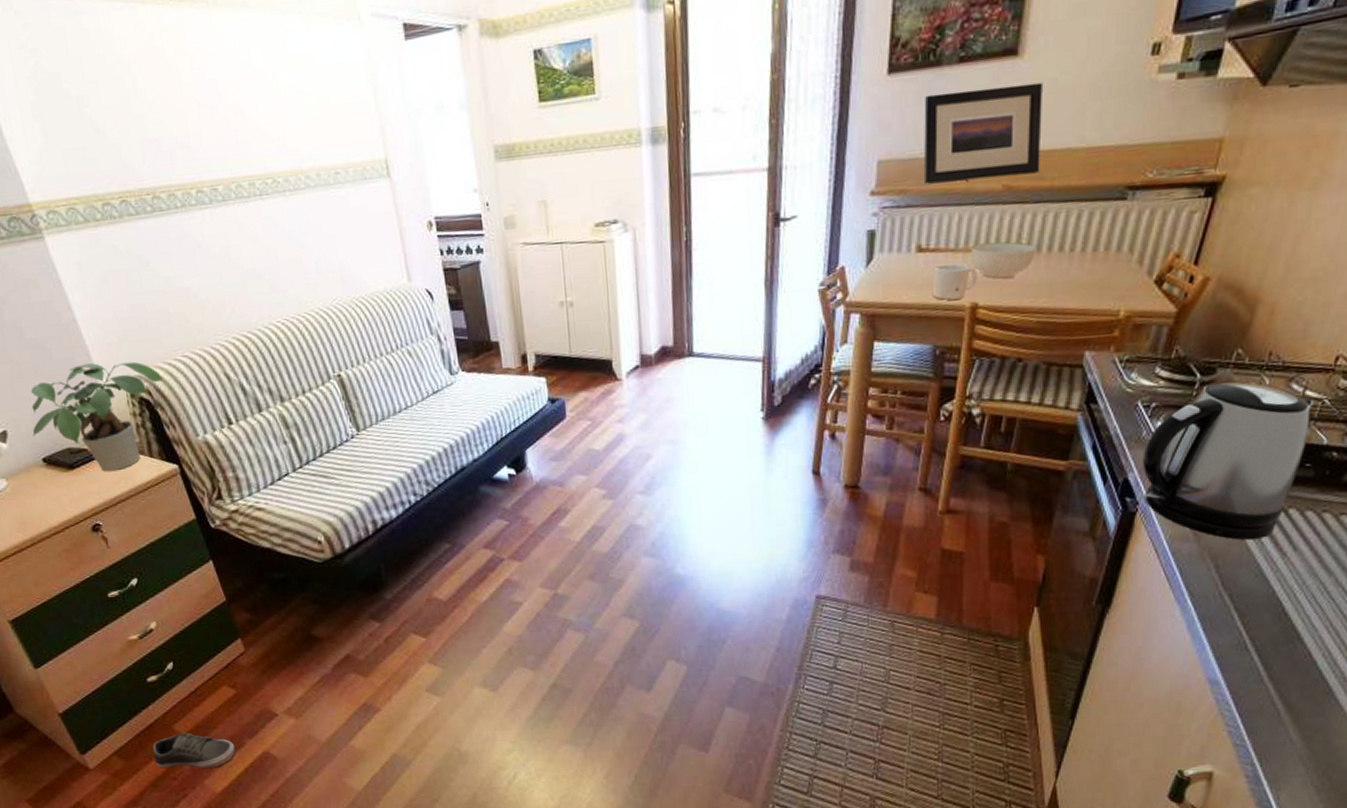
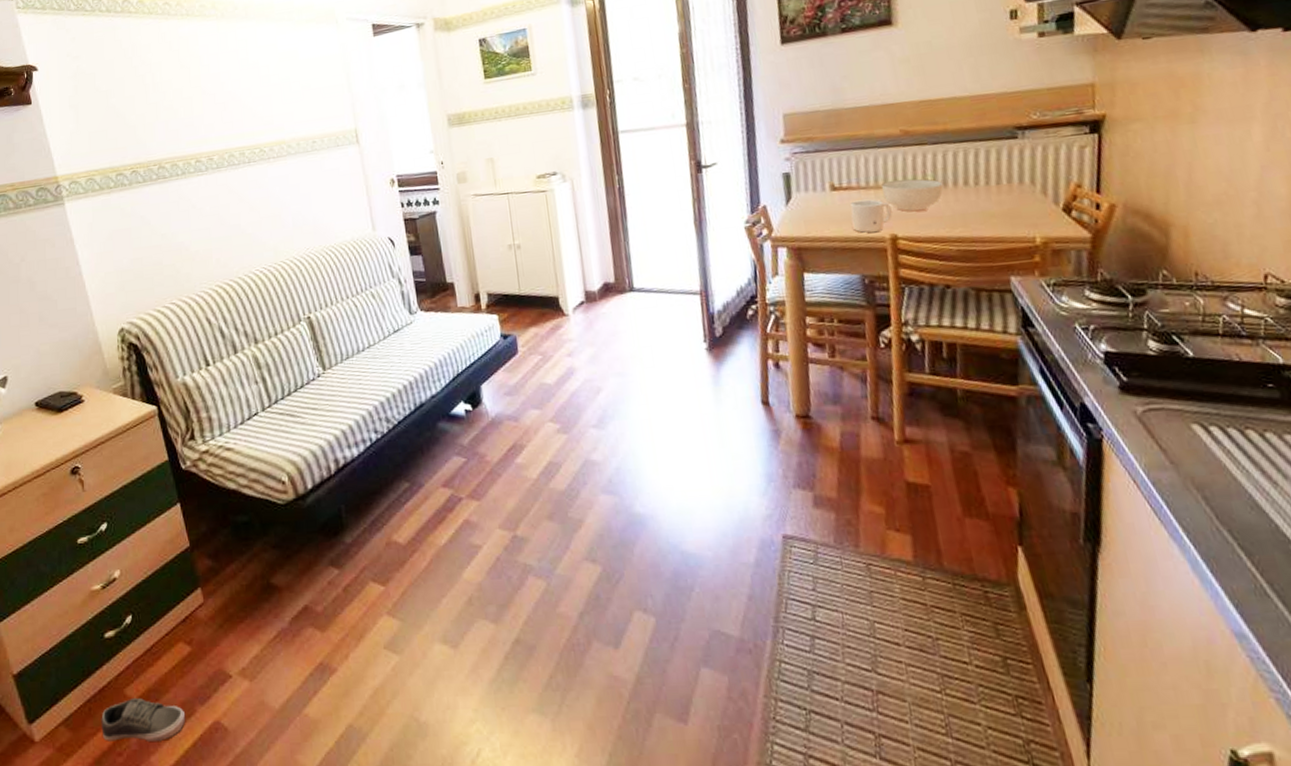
potted plant: present [31,361,163,472] -> none [30,309,151,415]
picture frame: present [923,82,1042,184] -> none [817,45,931,132]
kettle: present [1142,380,1314,541] -> none [1093,301,1263,468]

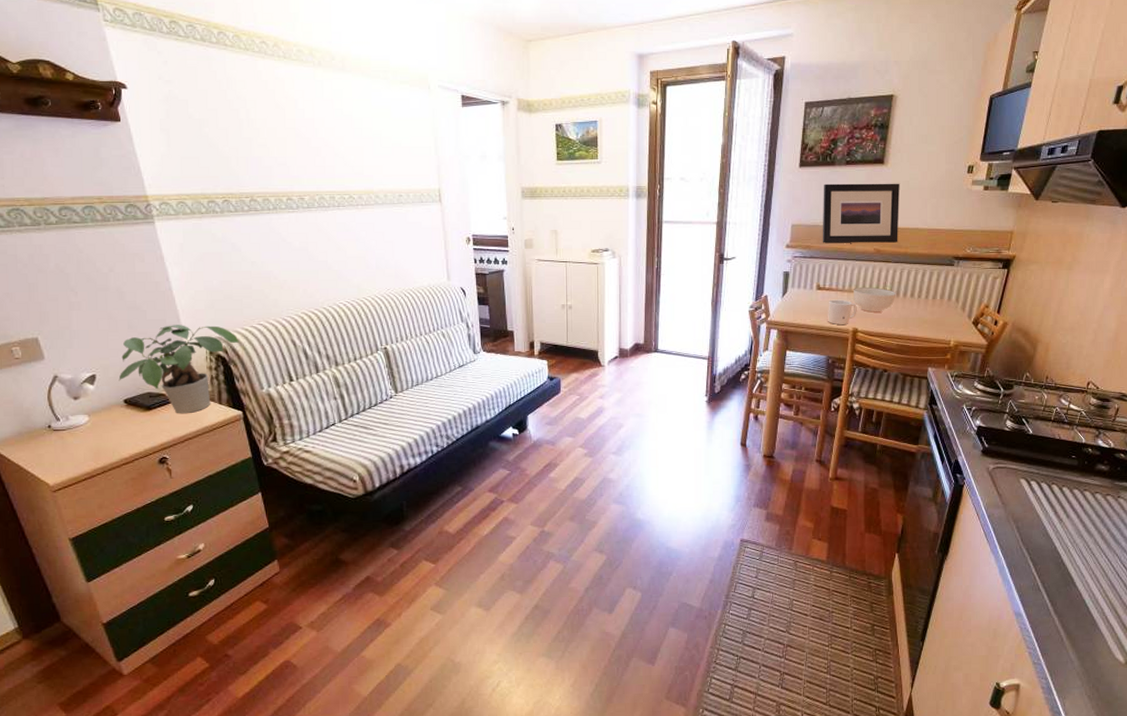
potted plant: none [30,309,151,415] -> present [119,325,239,414]
shoe: present [101,697,186,742] -> none [185,642,261,675]
picture frame: none [817,45,931,132] -> present [822,183,899,243]

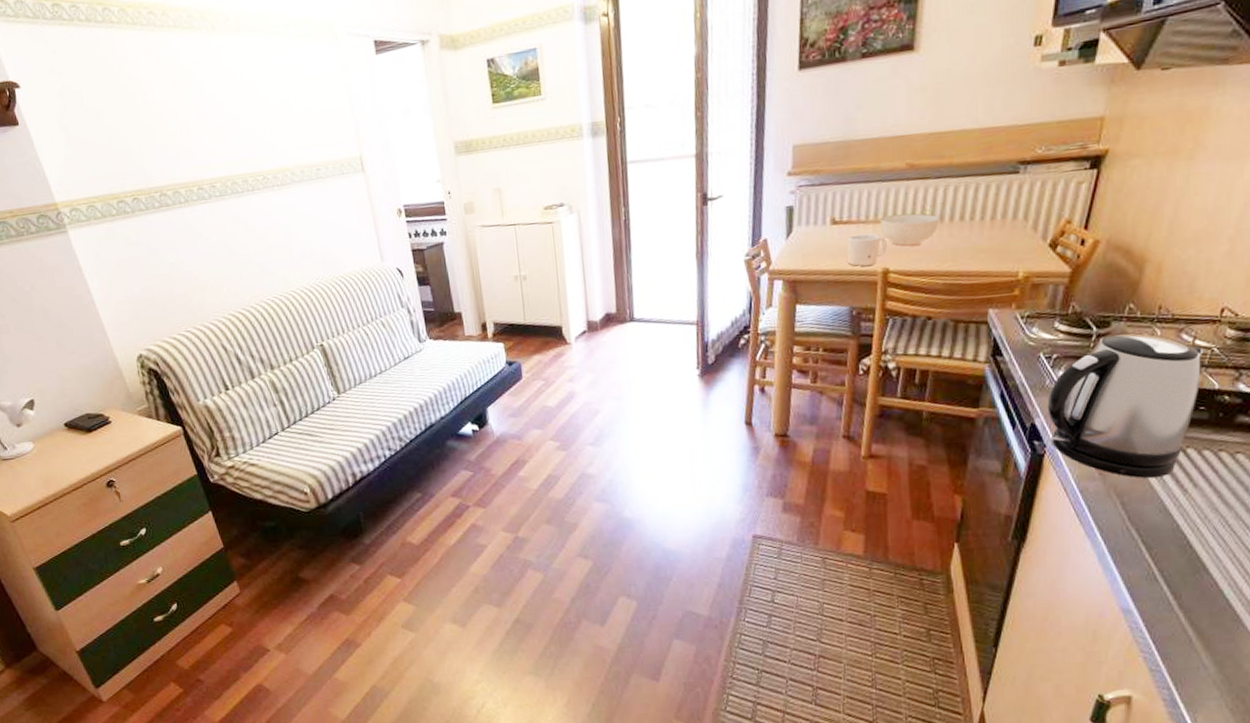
potted plant: present [119,325,239,414] -> none [55,337,169,434]
picture frame: present [822,183,899,243] -> none [832,73,939,165]
kettle: none [967,395,1076,509] -> present [1047,332,1204,479]

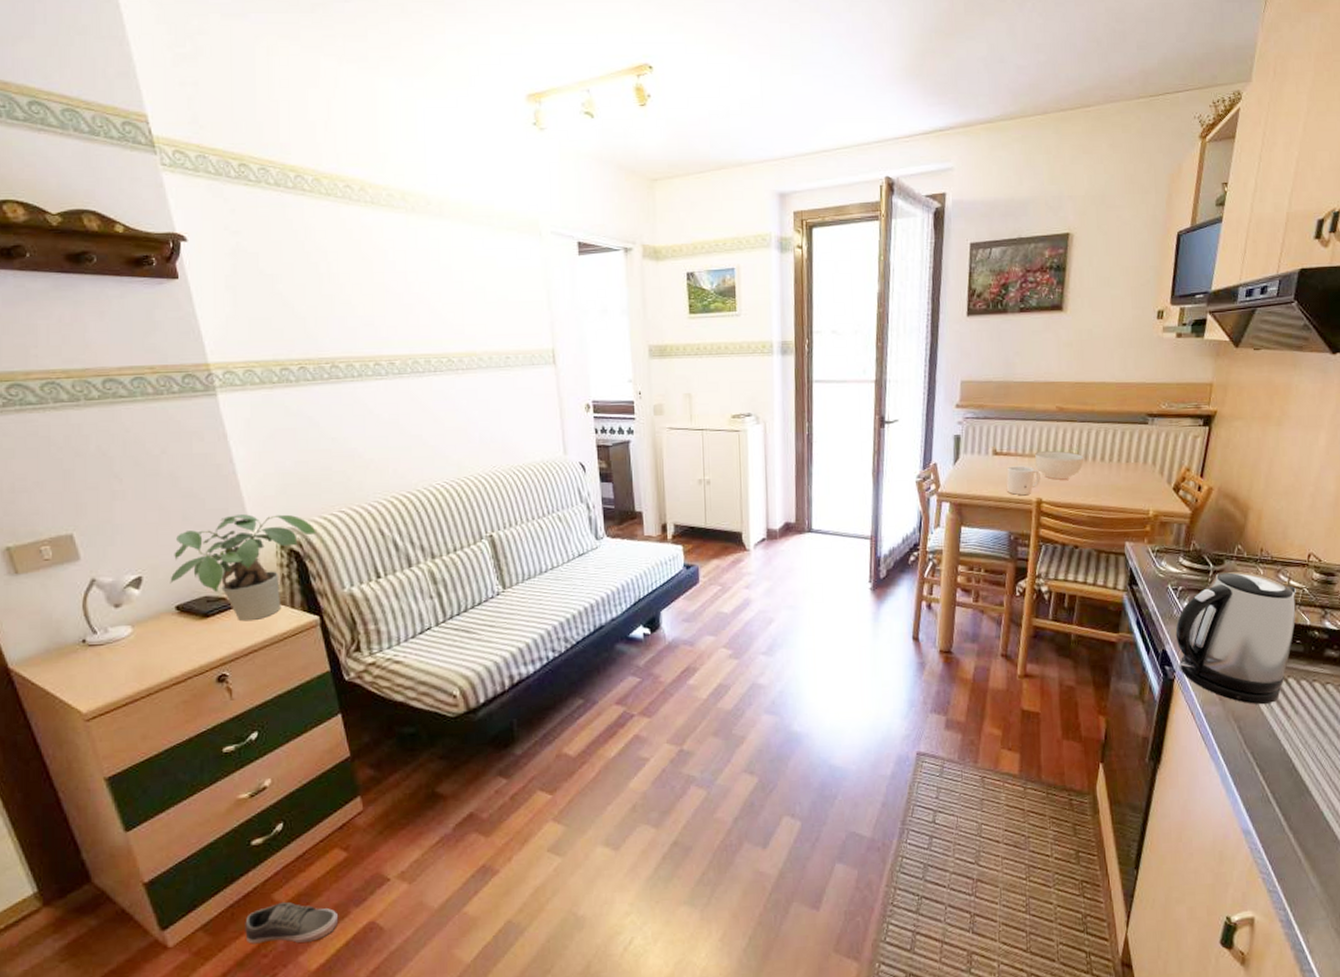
potted plant: none [55,337,169,434] -> present [170,514,316,622]
shoe: none [158,667,233,700] -> present [245,901,339,944]

